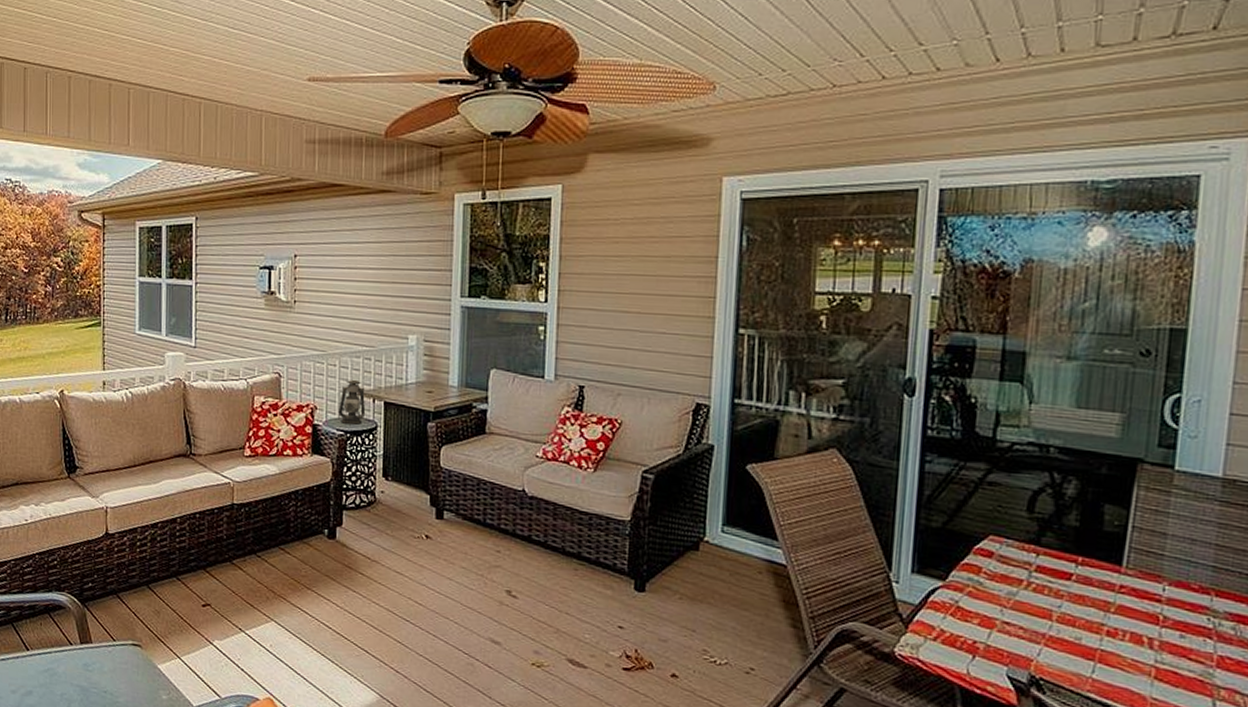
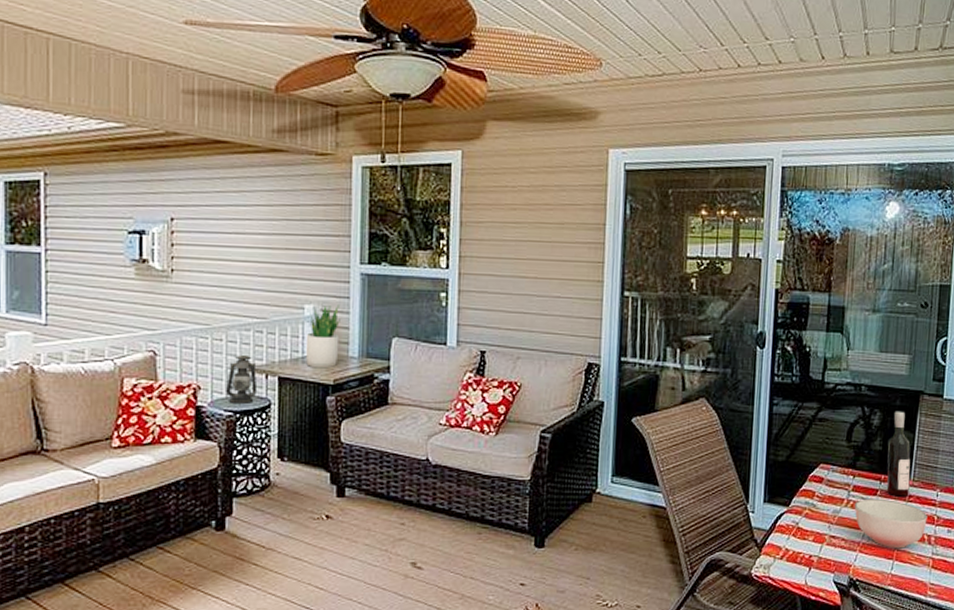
planter: none [408,335,441,396] -> present [305,304,340,369]
bowl: none [1037,583,1149,650] -> present [854,499,928,549]
bottle: none [1085,480,1123,587] -> present [886,411,911,497]

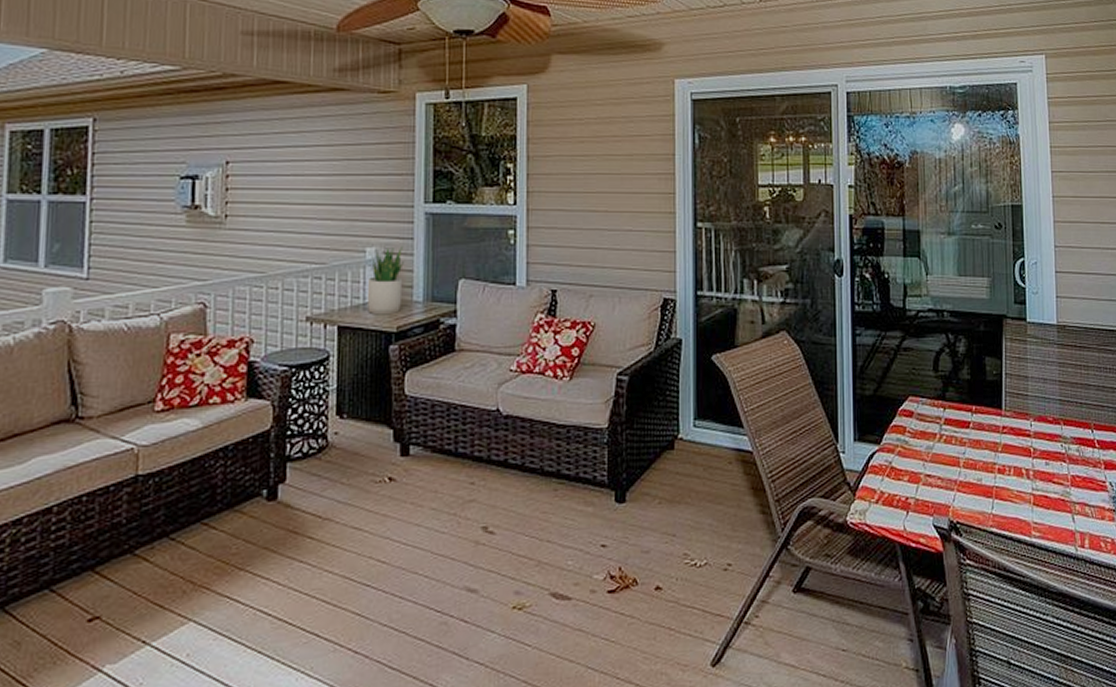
lantern: present [226,354,258,405] -> none [281,303,316,358]
bowl: present [854,499,928,549] -> none [947,432,1024,486]
bottle: present [886,411,911,497] -> none [975,337,1002,429]

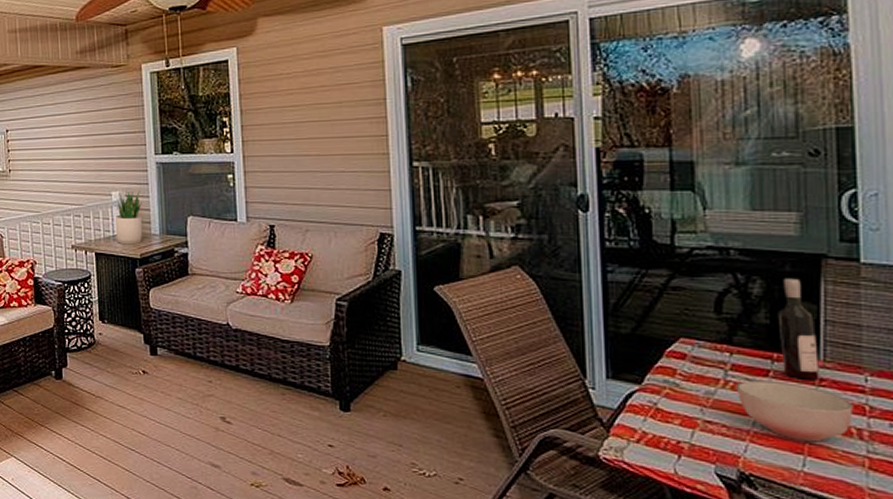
bowl: none [947,432,1024,486] -> present [735,381,854,442]
bottle: none [975,337,1002,429] -> present [777,278,820,380]

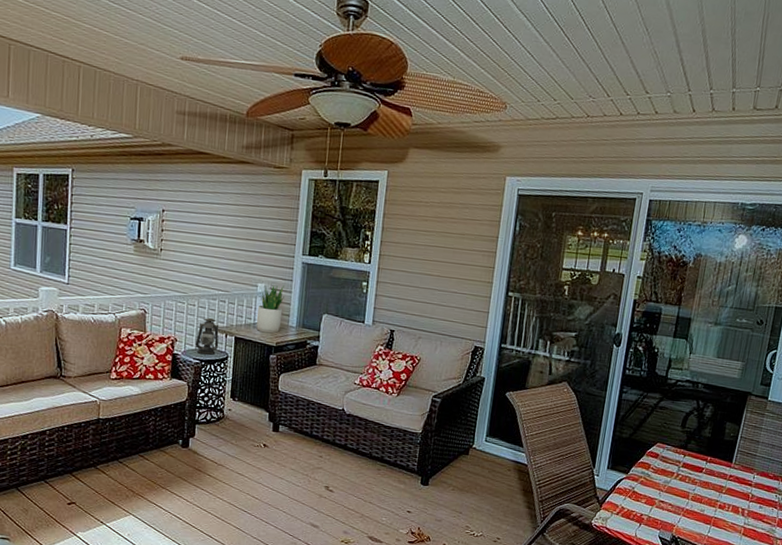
lantern: none [55,235,80,276] -> present [195,317,219,356]
bowl: present [735,381,854,442] -> none [682,474,744,517]
bottle: present [777,278,820,380] -> none [711,406,736,476]

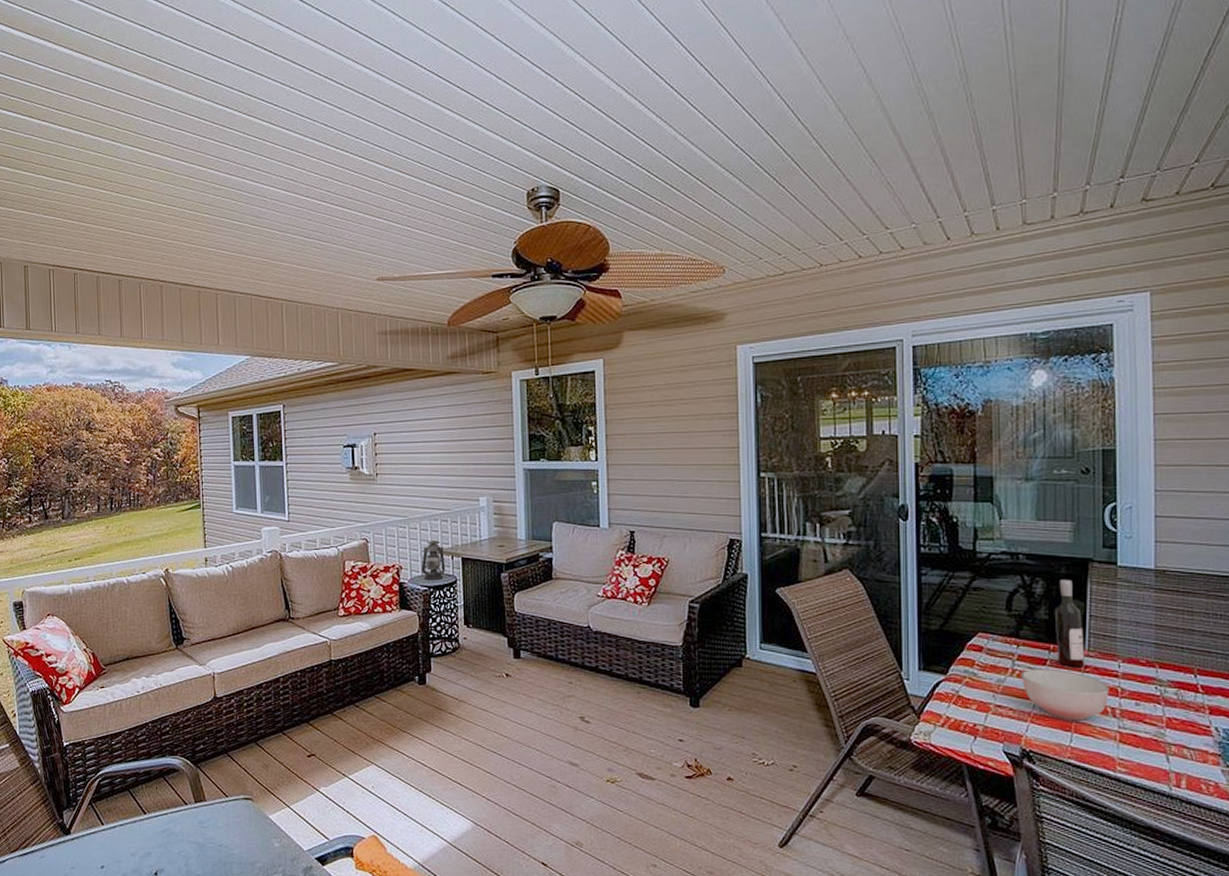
planter: present [256,285,284,334] -> none [482,496,509,550]
bowl: none [682,474,744,517] -> present [1020,669,1109,721]
bottle: none [711,406,736,476] -> present [1054,579,1085,667]

